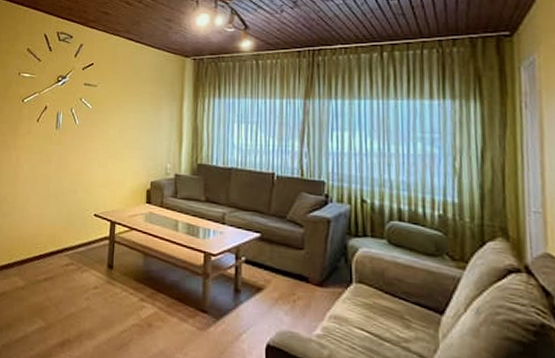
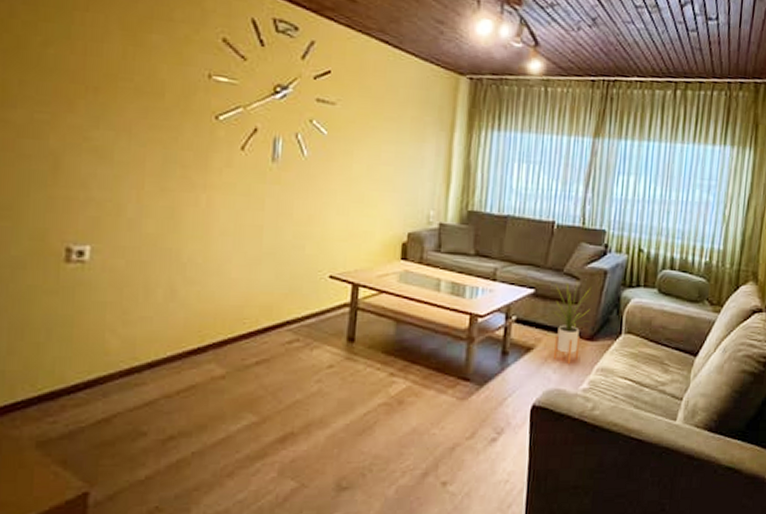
house plant: none [280,227,317,309] -> present [553,280,592,365]

